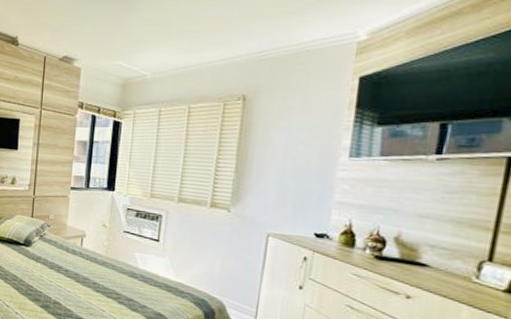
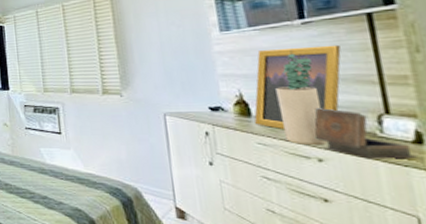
picture frame: none [355,182,468,264] -> present [254,44,341,129]
vase: none [381,186,434,284] -> present [275,50,328,146]
jewelry box: none [410,246,503,307] -> present [314,107,418,159]

